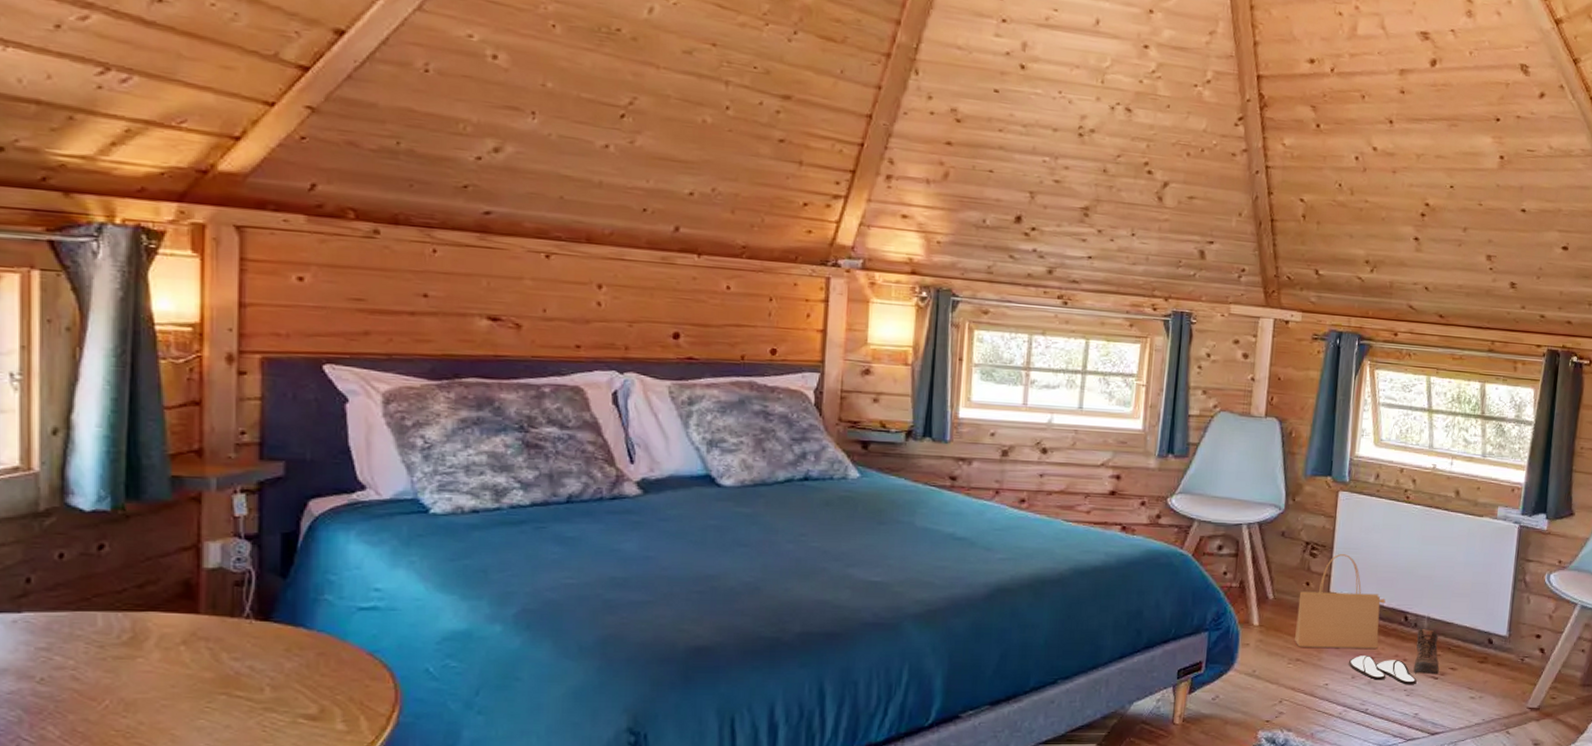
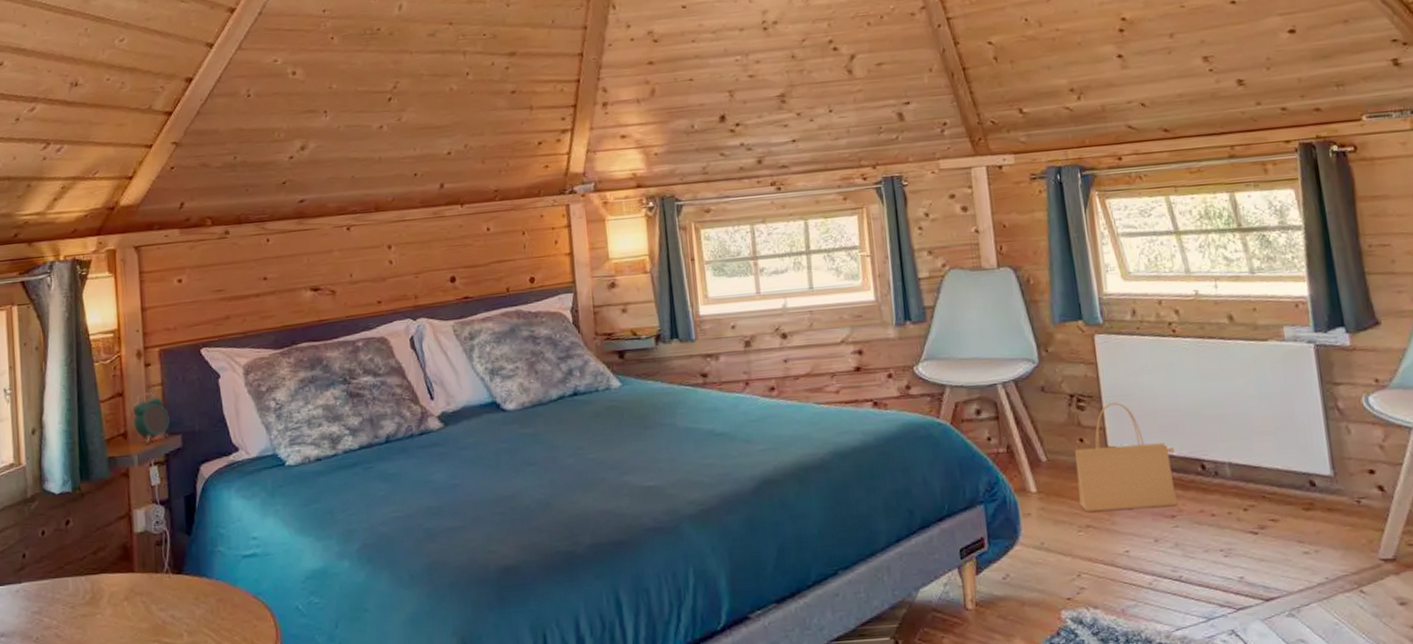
alarm clock: none [213,406,268,466] -> present [133,392,170,443]
slippers: present [1348,656,1417,684] -> none [1146,514,1233,543]
hiking boot: present [1413,628,1439,675] -> none [1220,476,1257,530]

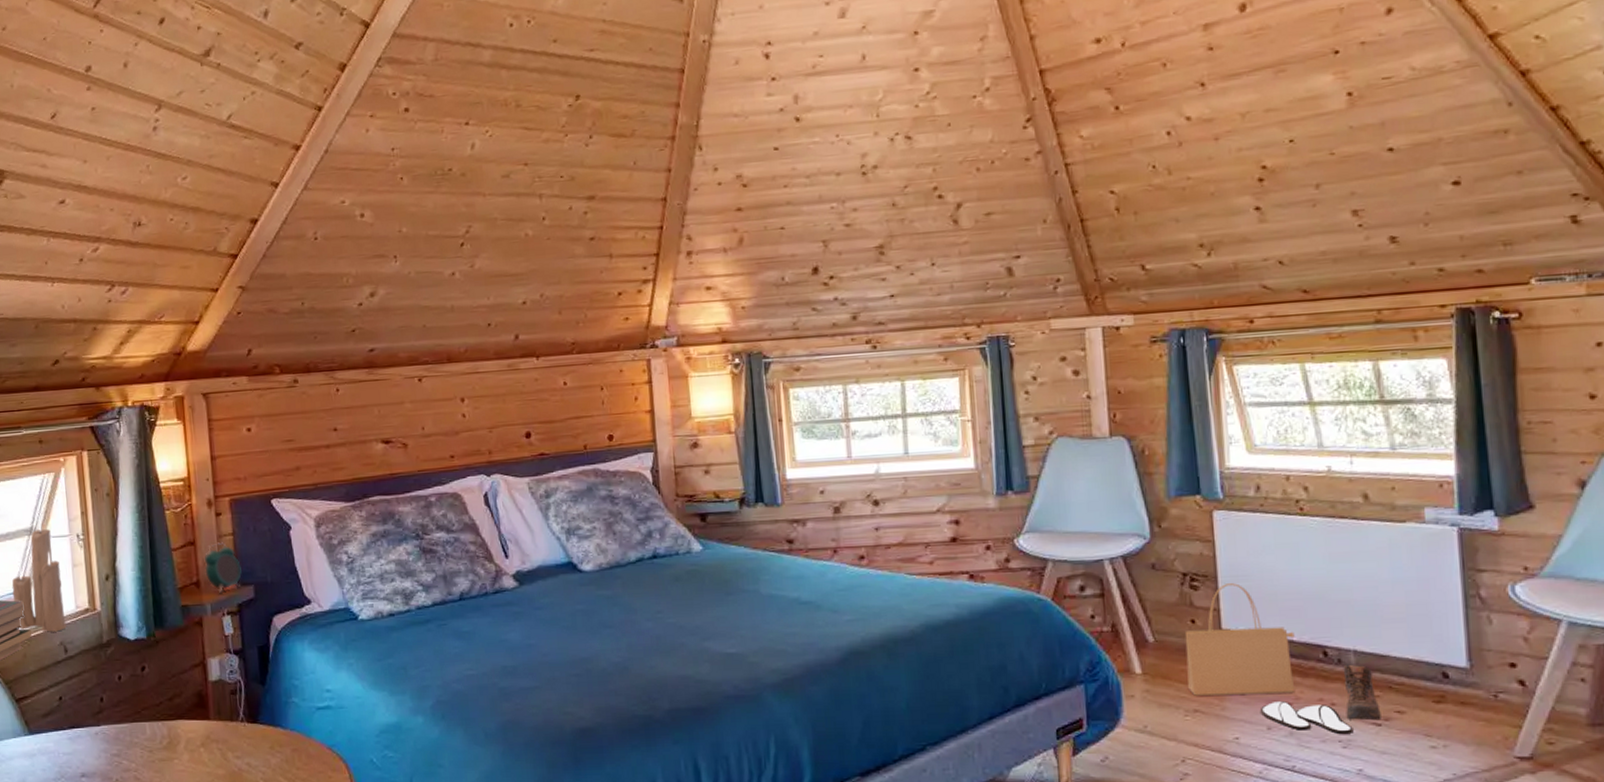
slippers: none [1146,514,1233,543] -> present [1259,701,1354,734]
hiking boot: none [1220,476,1257,530] -> present [1343,664,1381,721]

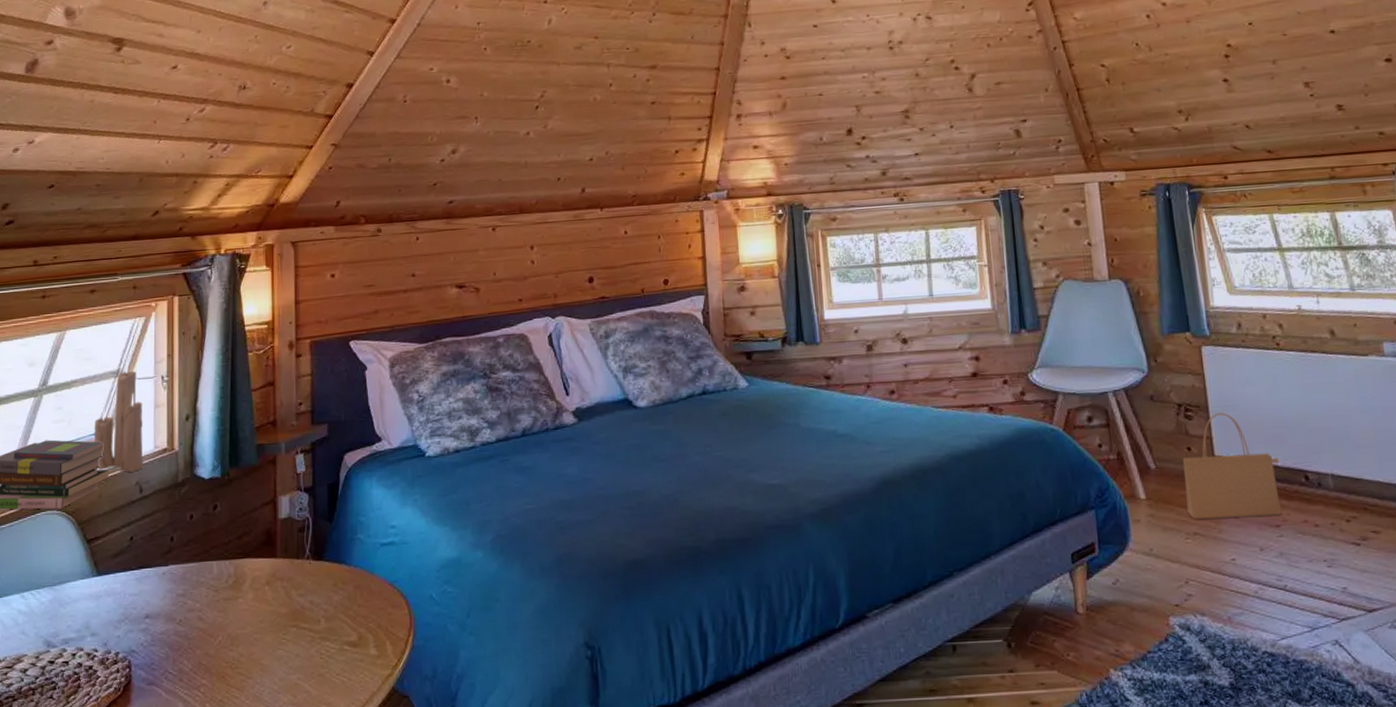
alarm clock: present [205,542,242,593] -> none [282,382,317,432]
slippers: present [1259,701,1354,734] -> none [1252,523,1336,554]
hiking boot: present [1343,664,1381,721] -> none [1323,487,1360,541]

